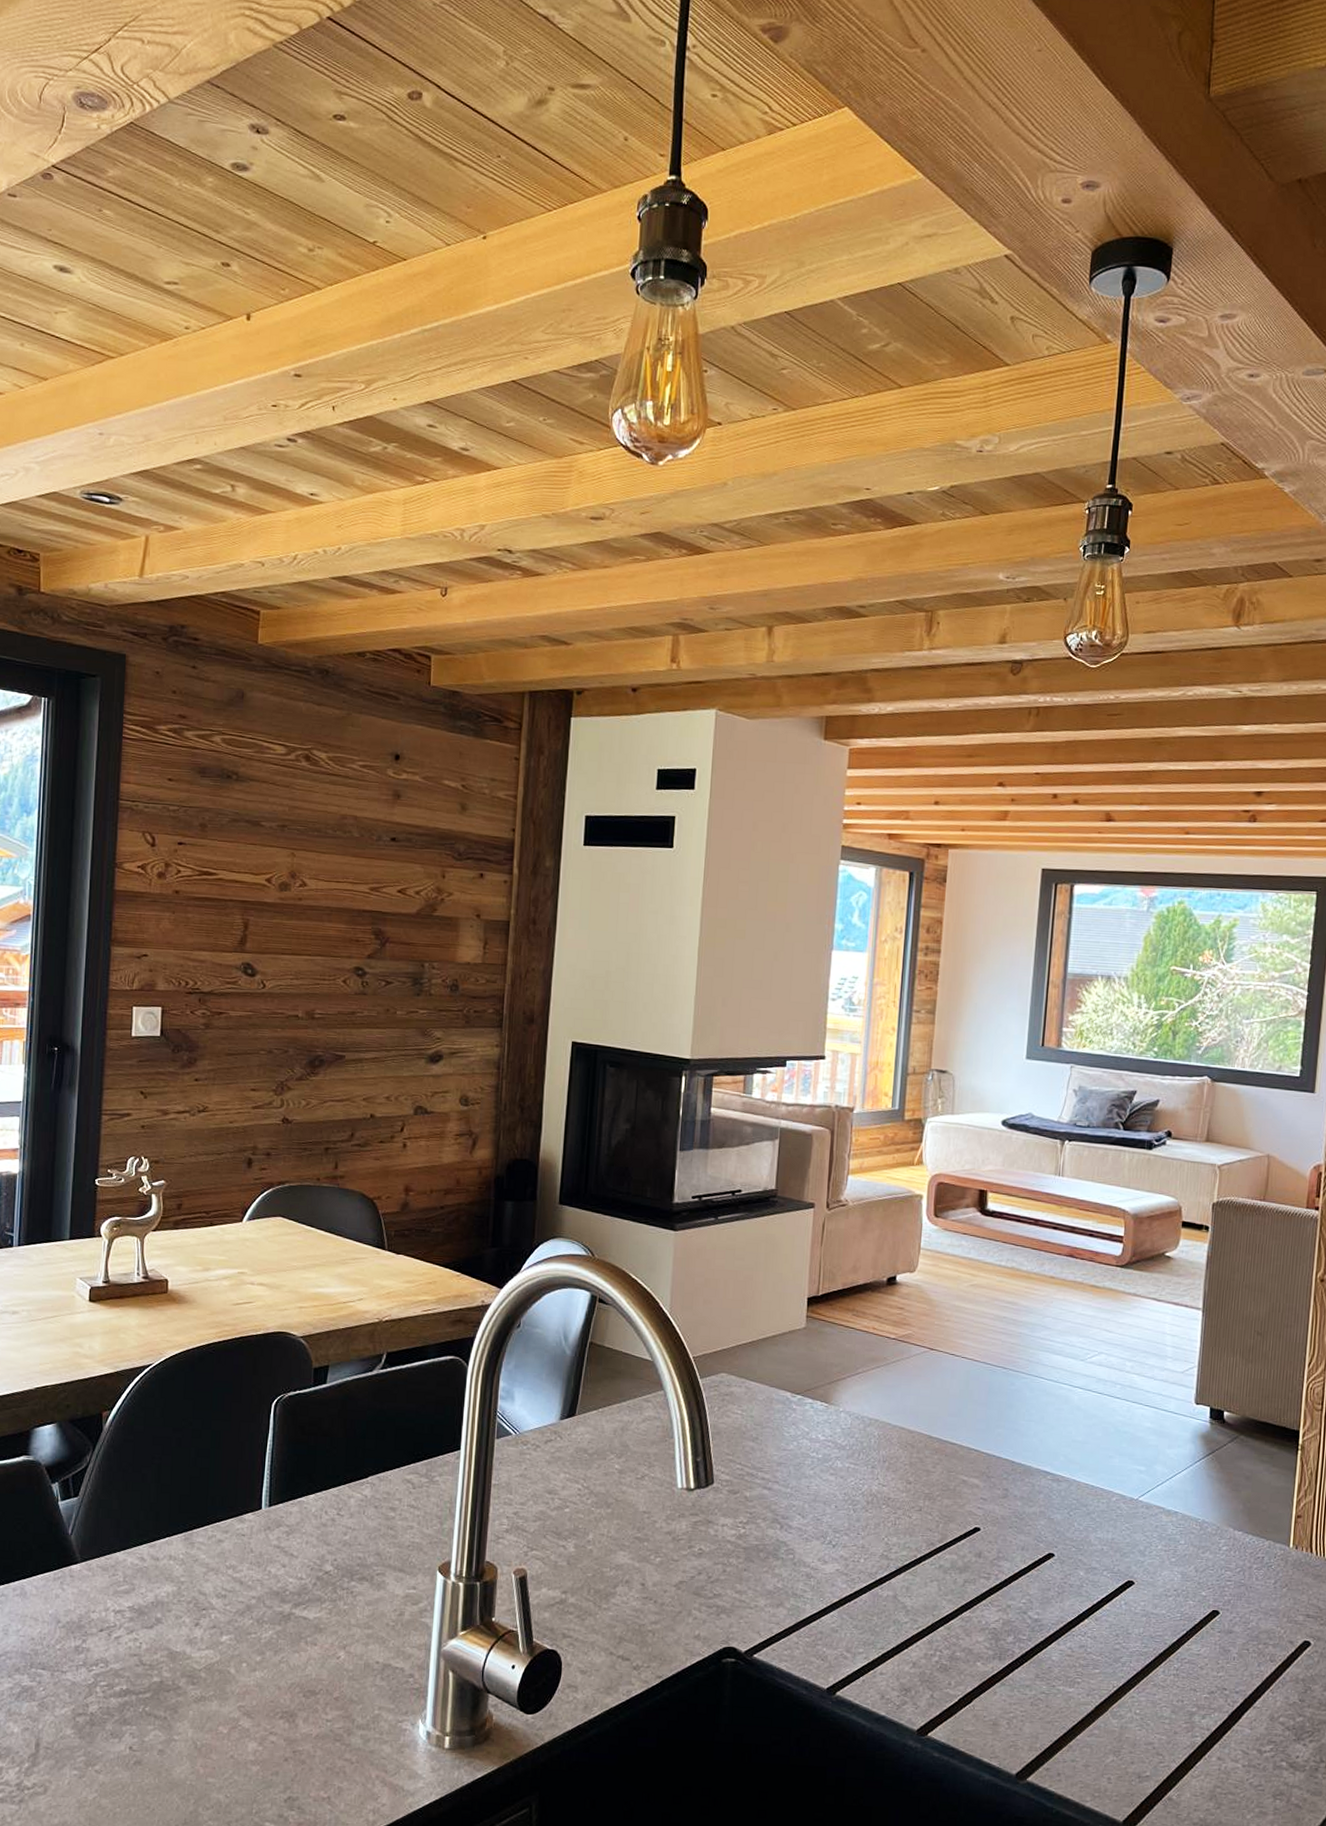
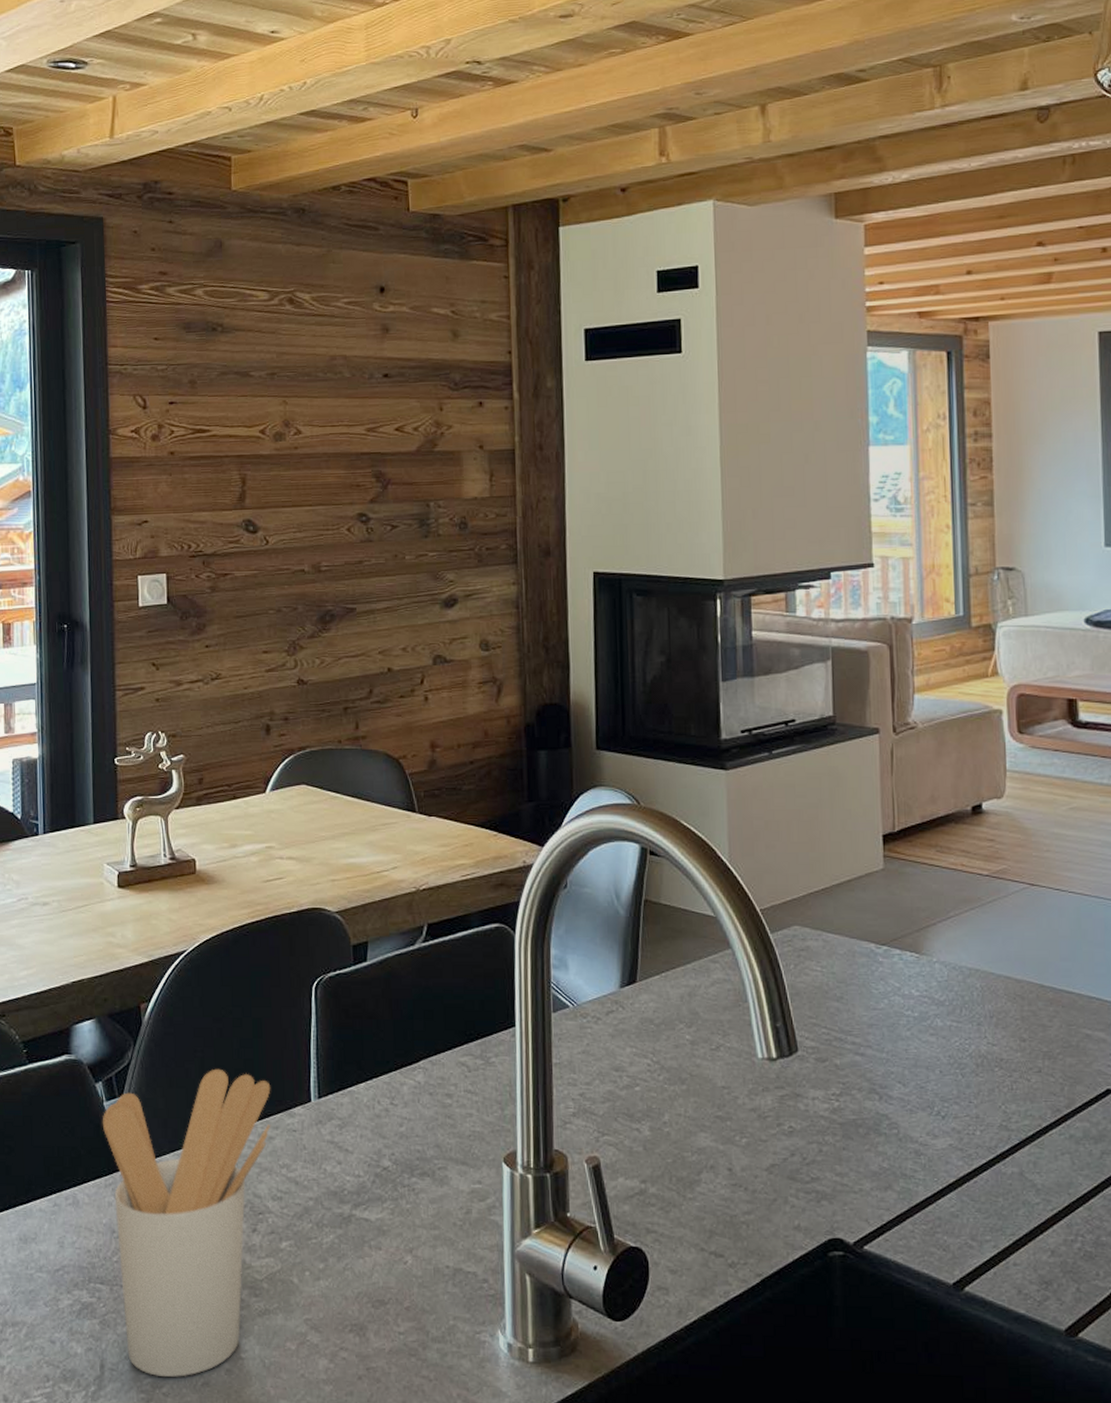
utensil holder: none [55,1475,224,1756] -> present [102,1068,271,1377]

